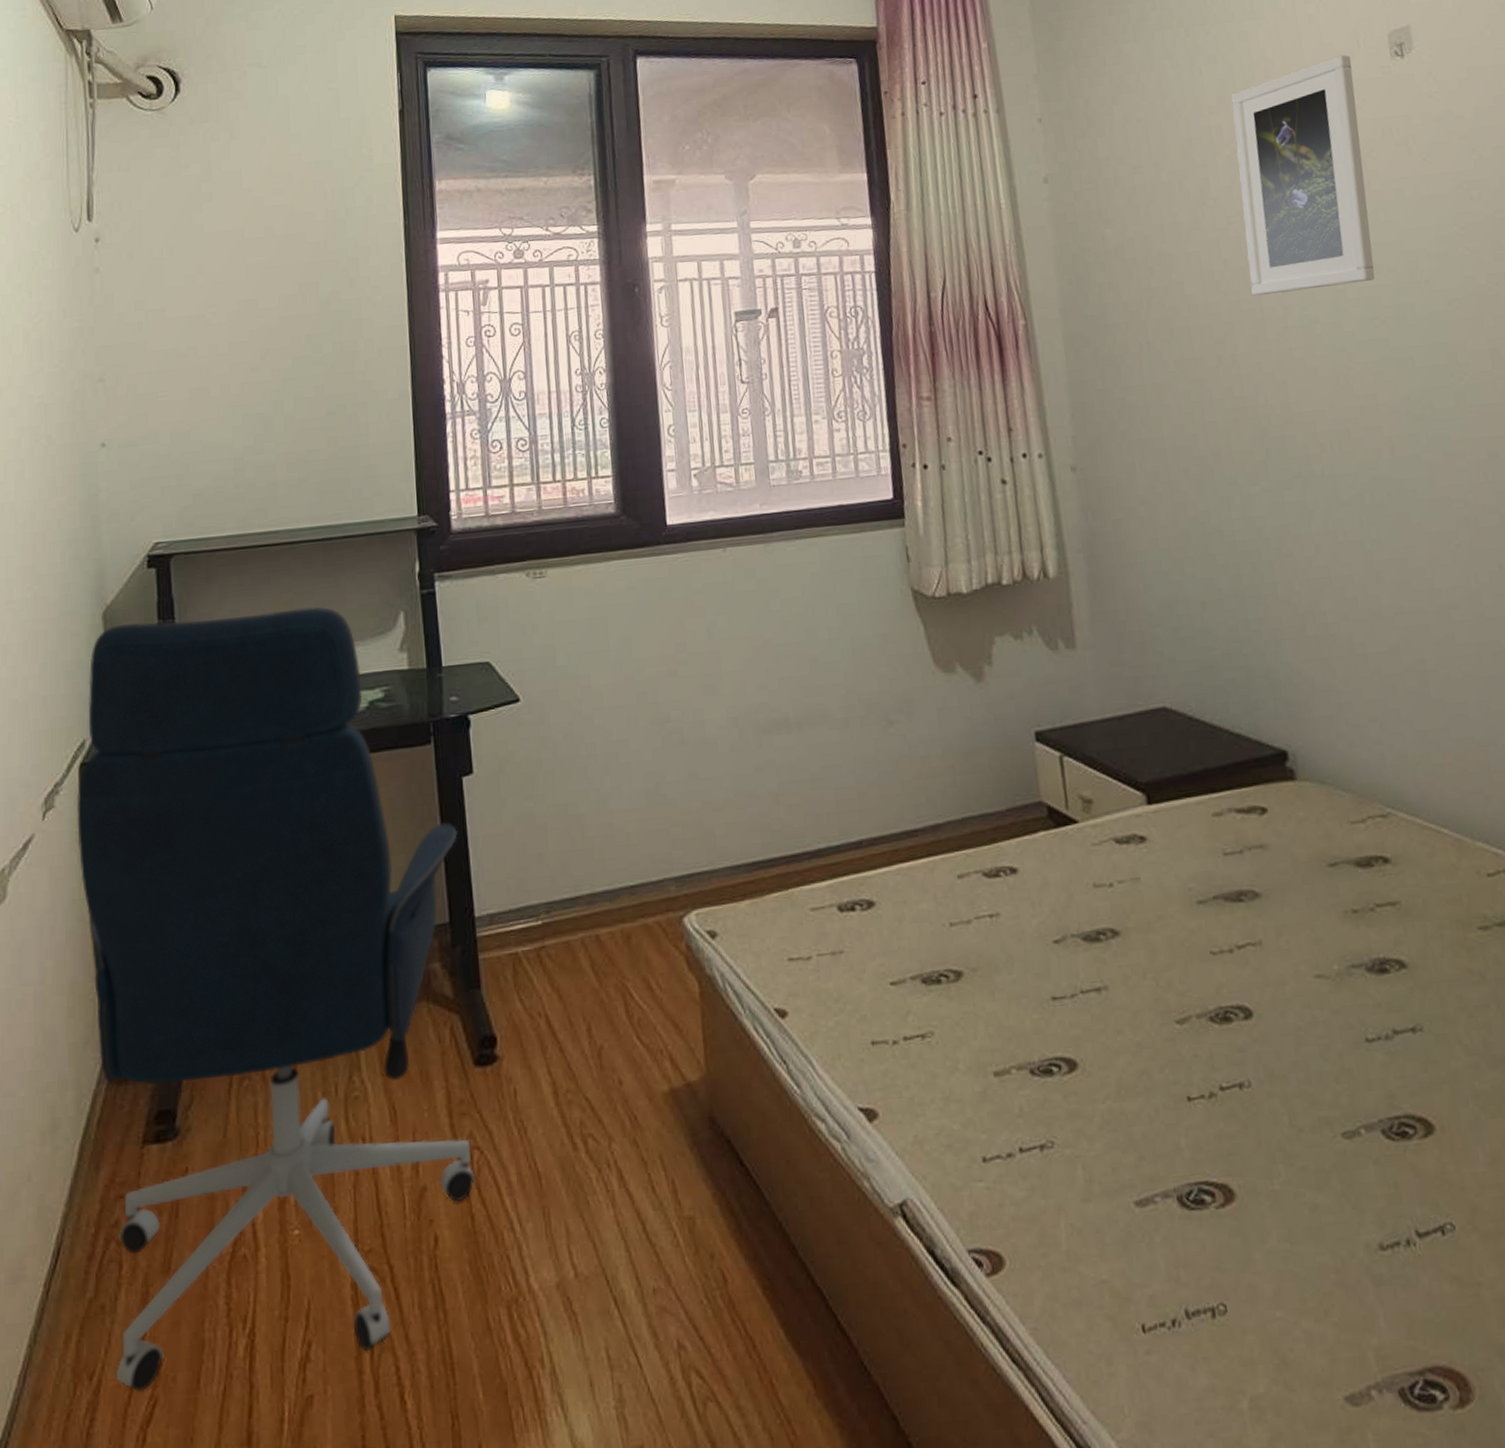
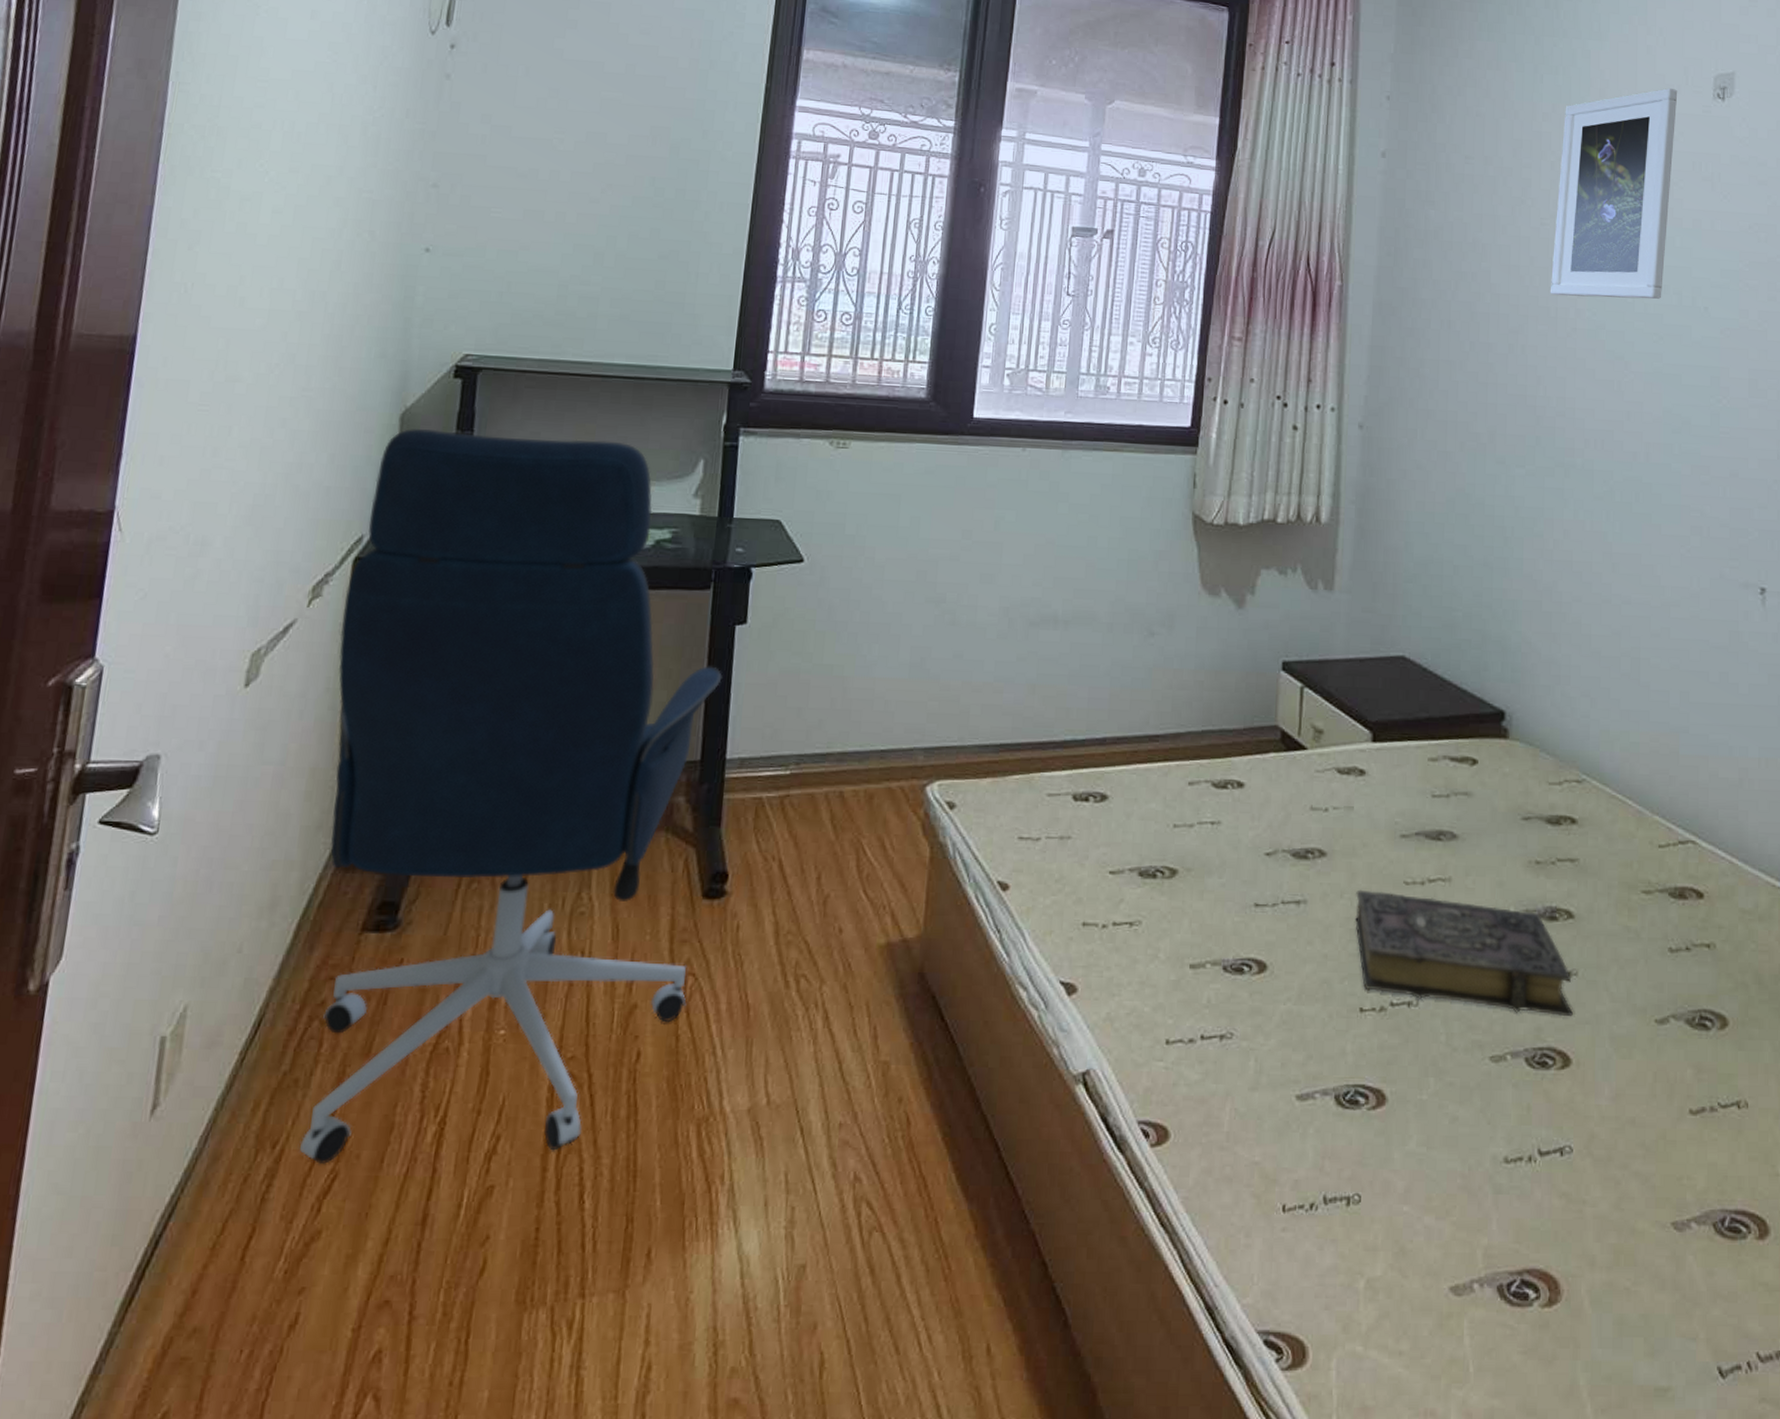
book: none [1159,965,1426,1081] -> present [1355,889,1573,1017]

